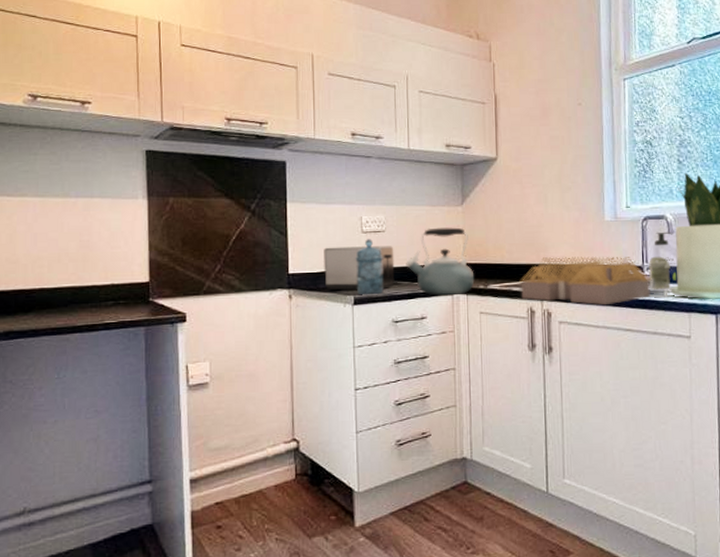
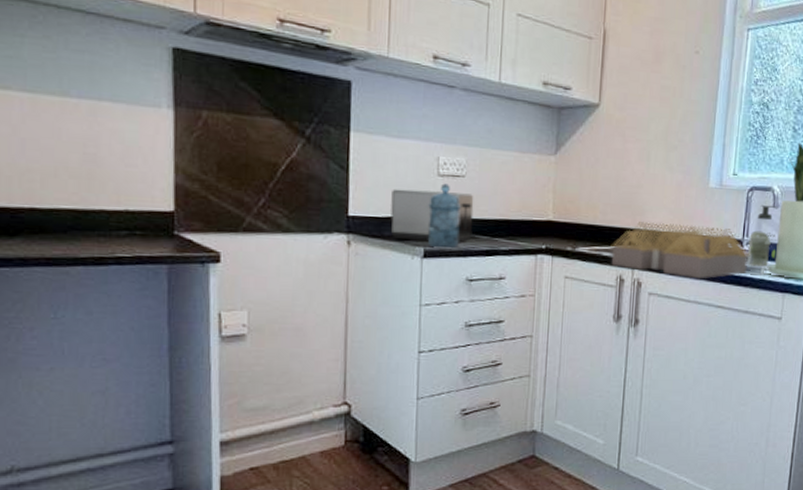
kettle: present [406,227,475,296] -> none [486,177,563,257]

